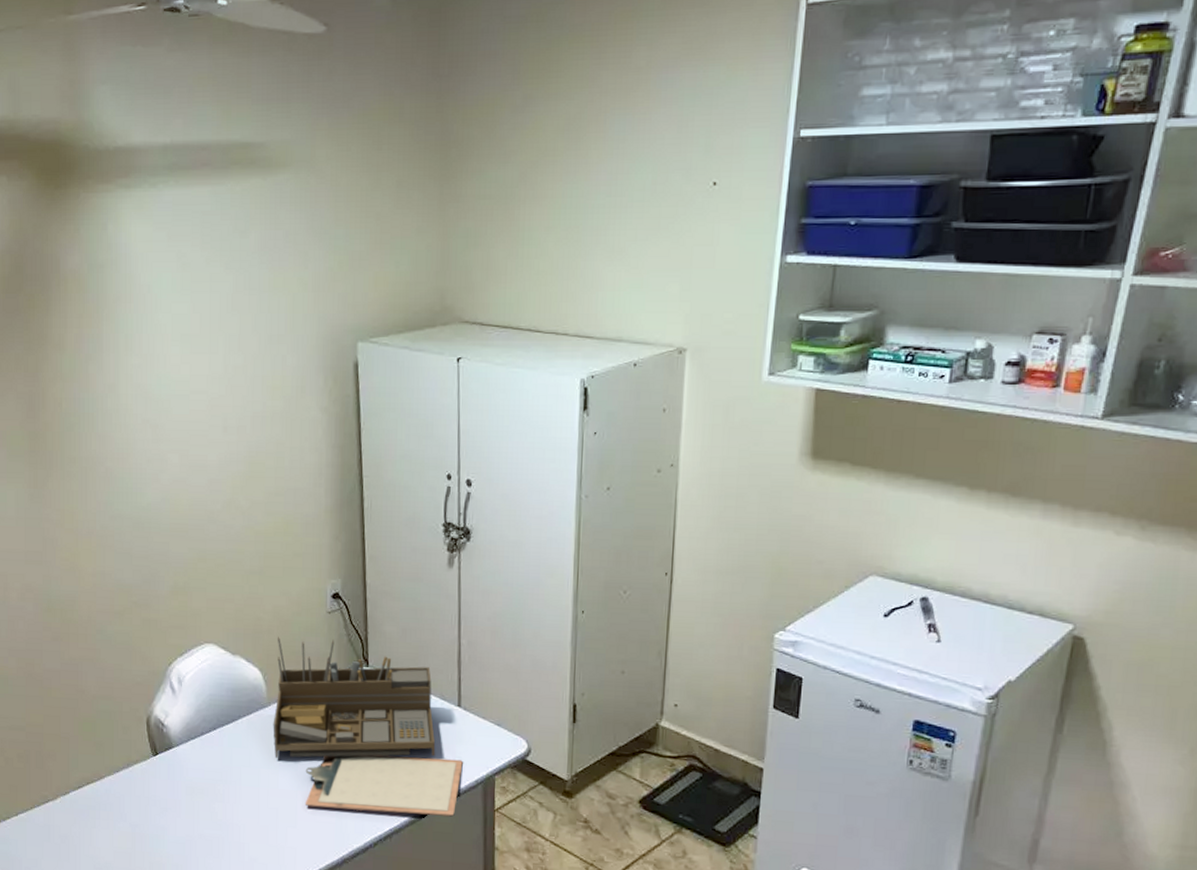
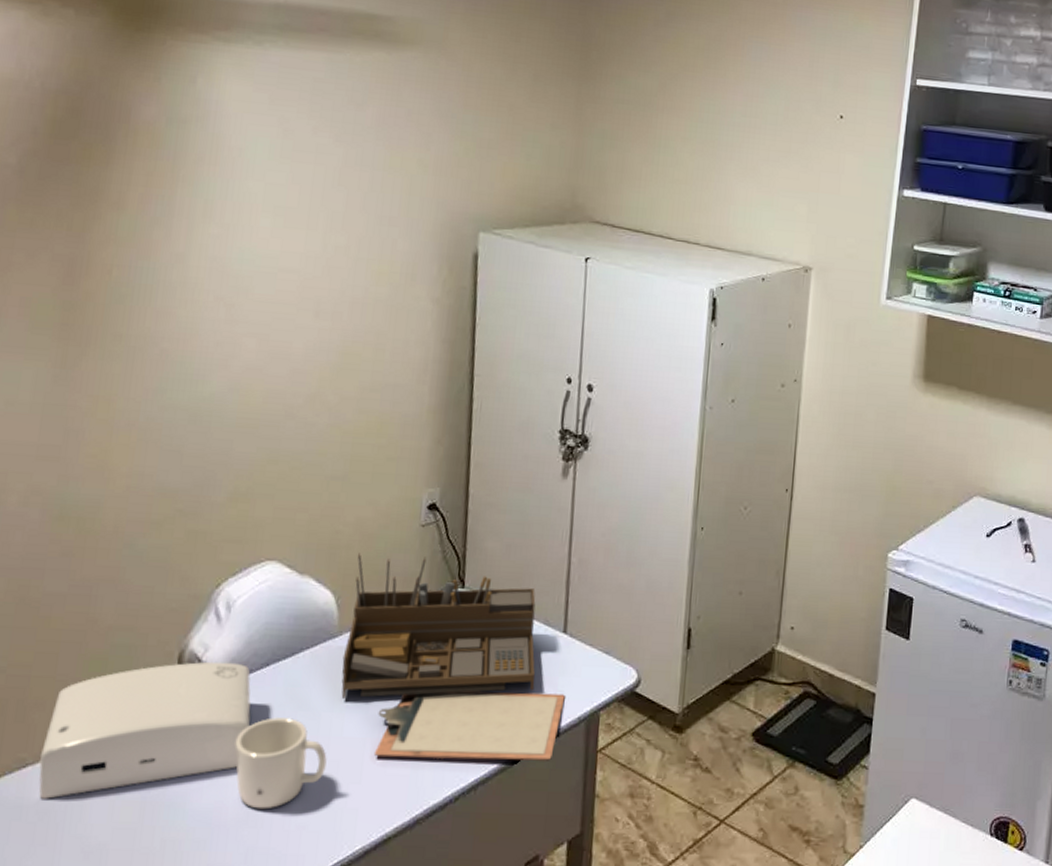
tissue dispenser: none [58,725,205,827] -> present [39,661,251,799]
mug: none [196,771,268,844] -> present [235,717,327,810]

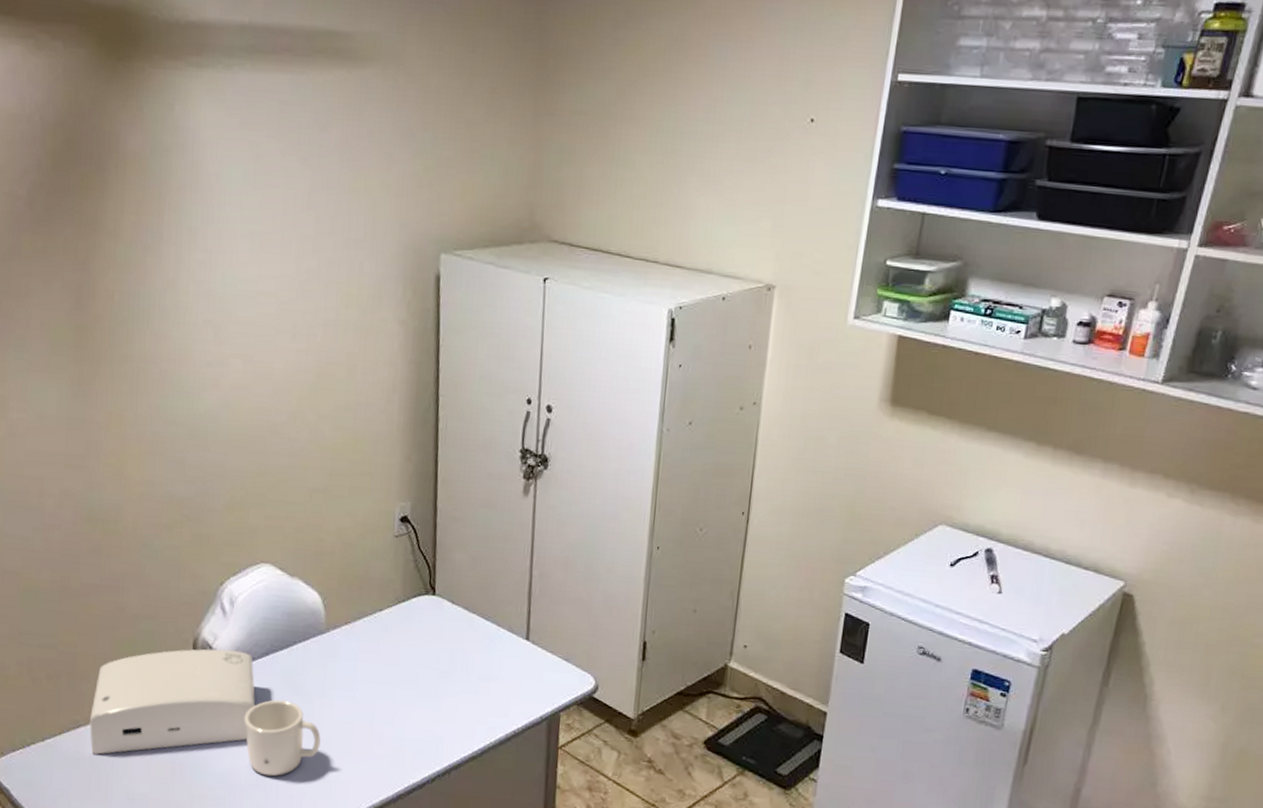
desk organizer: present [341,553,536,700] -> none [330,559,501,691]
clipboard: present [373,691,565,761] -> none [360,686,528,754]

